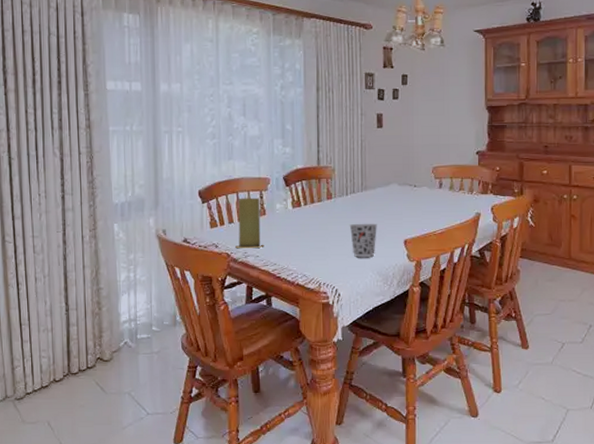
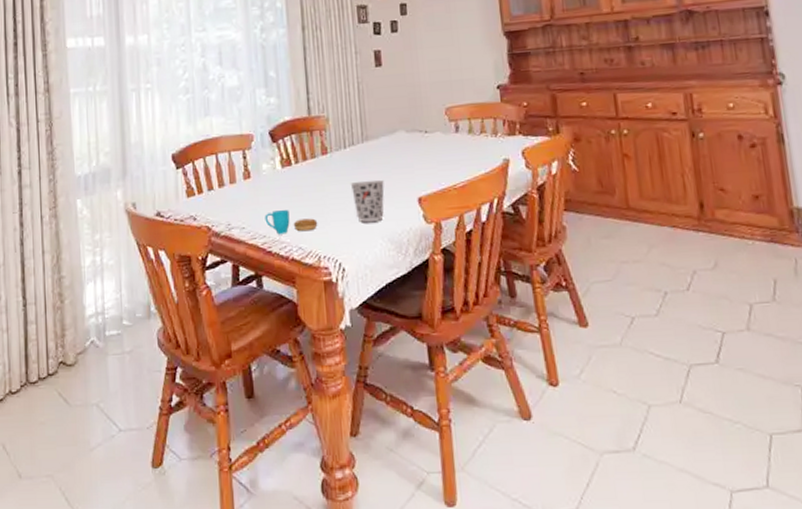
candle: present [235,197,264,249] -> none [217,158,251,220]
cup: none [276,244,320,264] -> present [265,210,318,235]

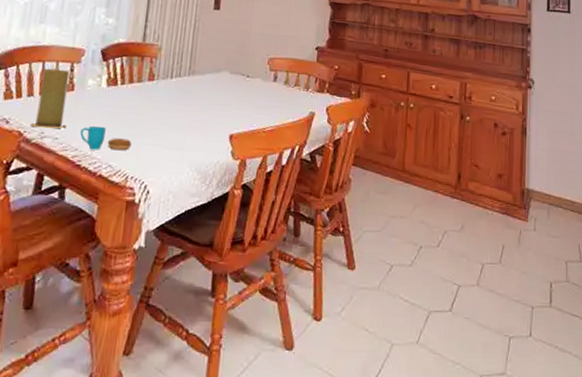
candle: none [217,158,251,220] -> present [31,68,70,129]
cup: present [350,179,385,222] -> none [170,111,202,151]

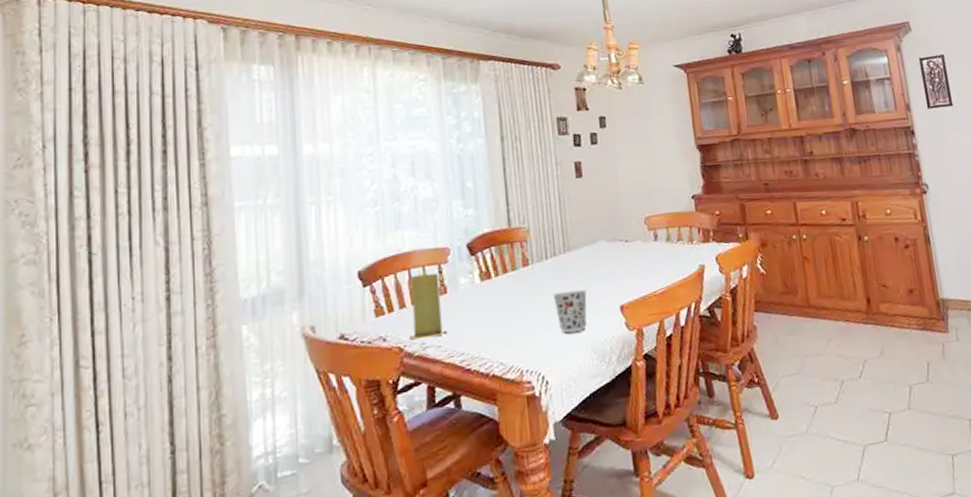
cup: present [80,126,132,151] -> none [463,325,520,351]
cup: none [170,111,202,151] -> present [552,289,587,333]

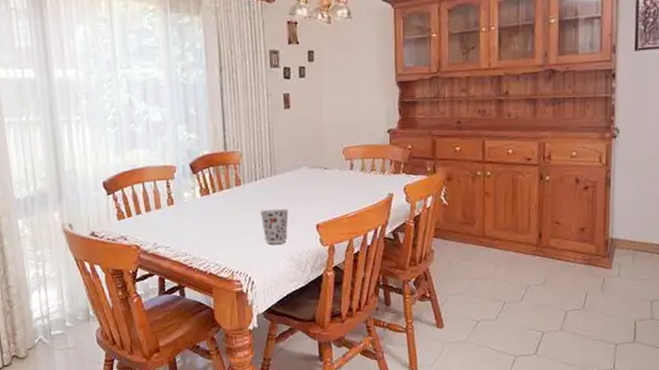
candle: present [410,272,448,339] -> none [144,187,174,240]

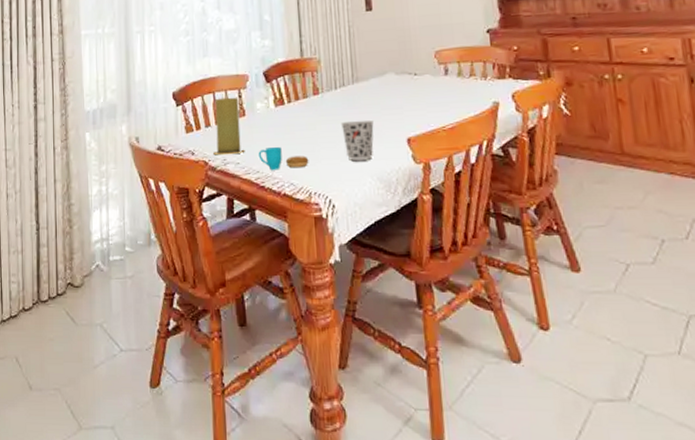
candle: none [144,187,174,240] -> present [213,97,245,155]
cup: none [186,233,232,253] -> present [258,147,309,171]

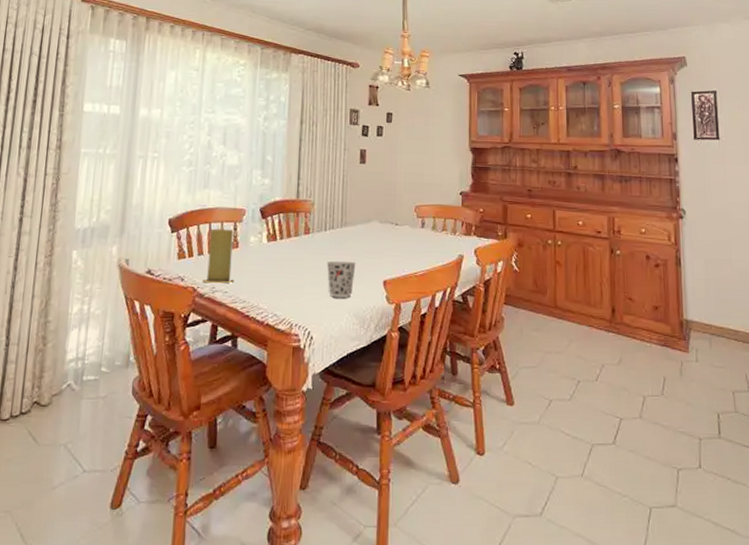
cup: present [258,147,309,171] -> none [246,279,294,301]

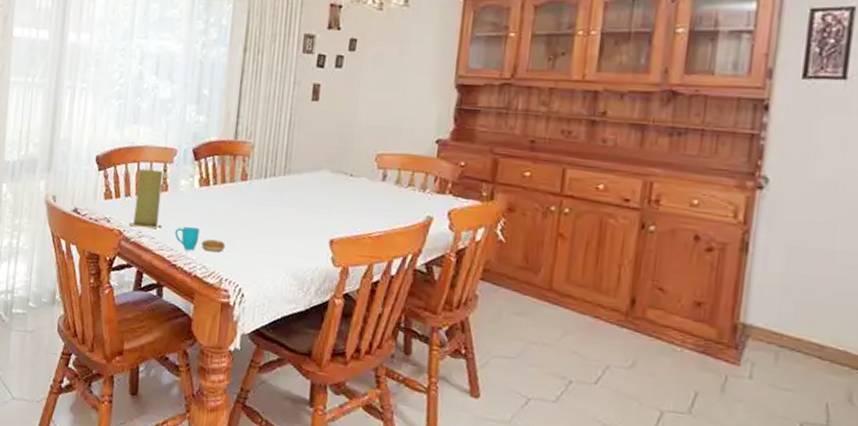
cup: none [246,279,294,301] -> present [174,227,226,252]
cup: present [326,261,356,297] -> none [264,213,299,255]

